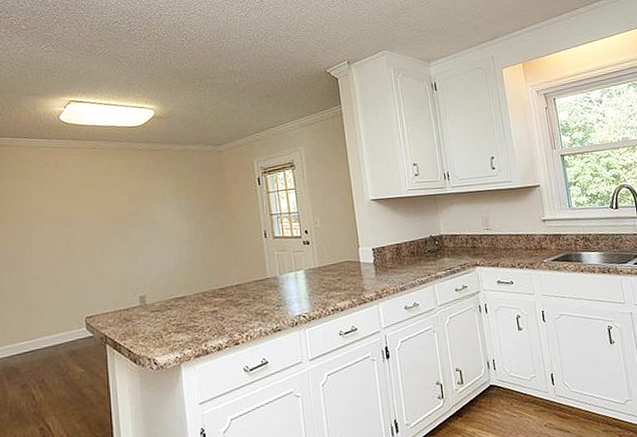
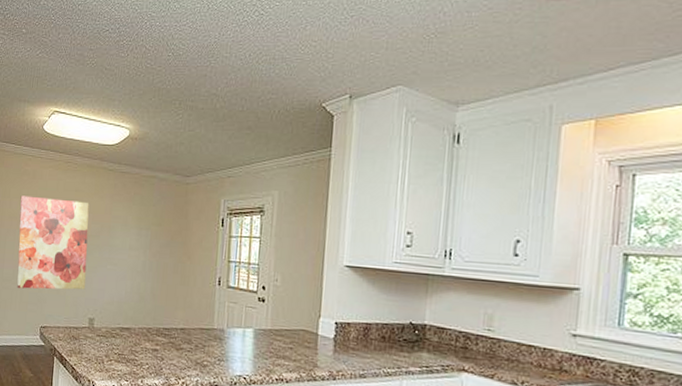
wall art: none [42,183,131,283] -> present [17,195,90,290]

